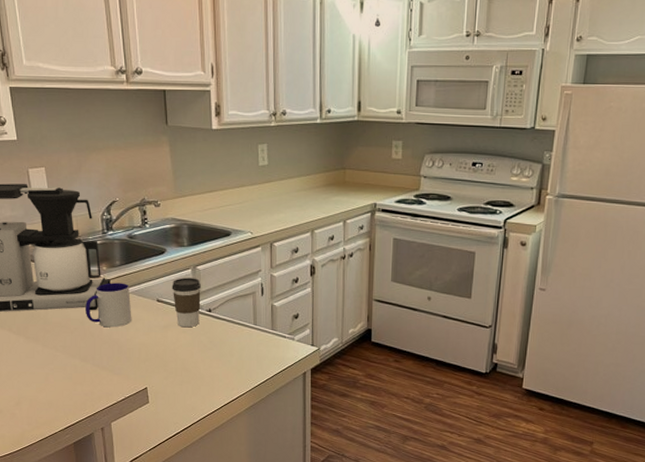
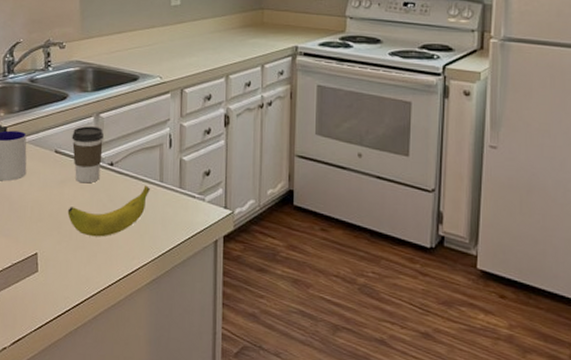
banana: none [172,328,246,373] -> present [67,185,151,237]

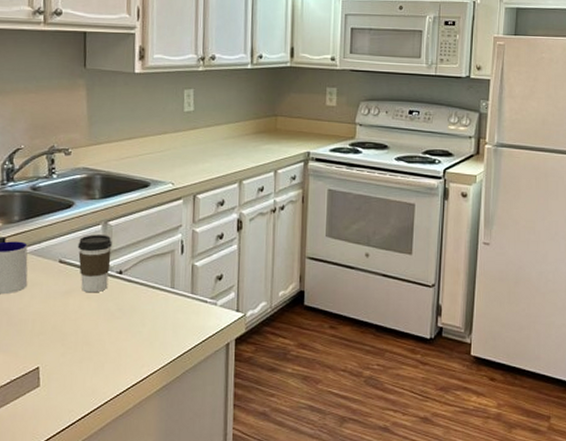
banana: present [67,185,151,237] -> none [72,292,162,347]

